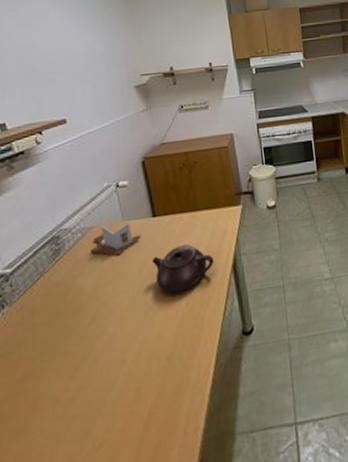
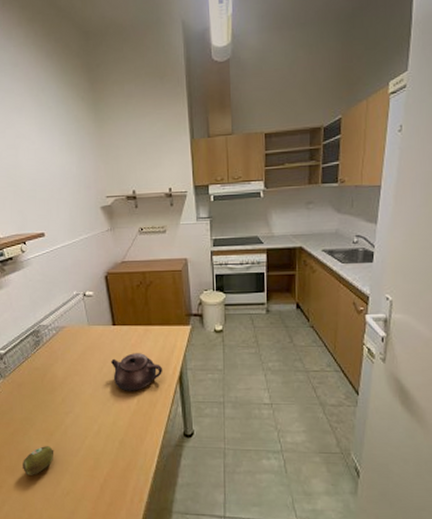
fruit: none [34,385,81,434] -> present [22,446,54,475]
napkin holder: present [89,222,142,256] -> none [62,326,103,353]

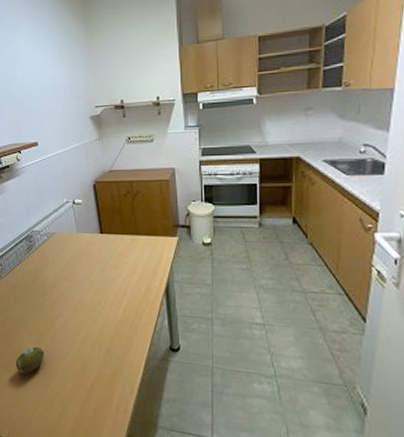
teapot: present [110,353,163,391] -> none [97,262,150,300]

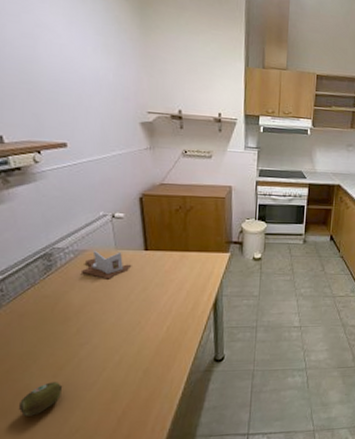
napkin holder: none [52,232,91,260] -> present [80,250,132,279]

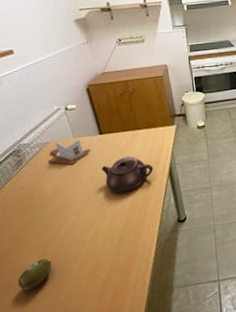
teapot: none [139,280,198,319] -> present [100,156,154,193]

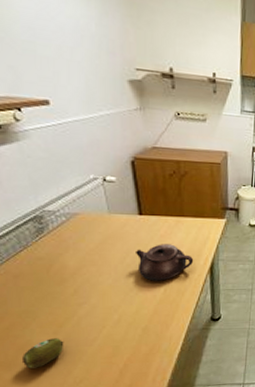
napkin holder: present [47,139,91,165] -> none [74,213,127,243]

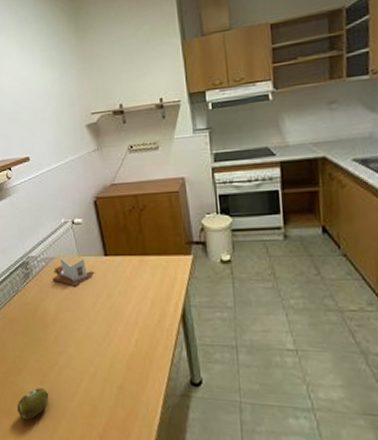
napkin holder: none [74,213,127,243] -> present [52,257,95,287]
teapot: present [134,244,194,281] -> none [103,287,163,331]

